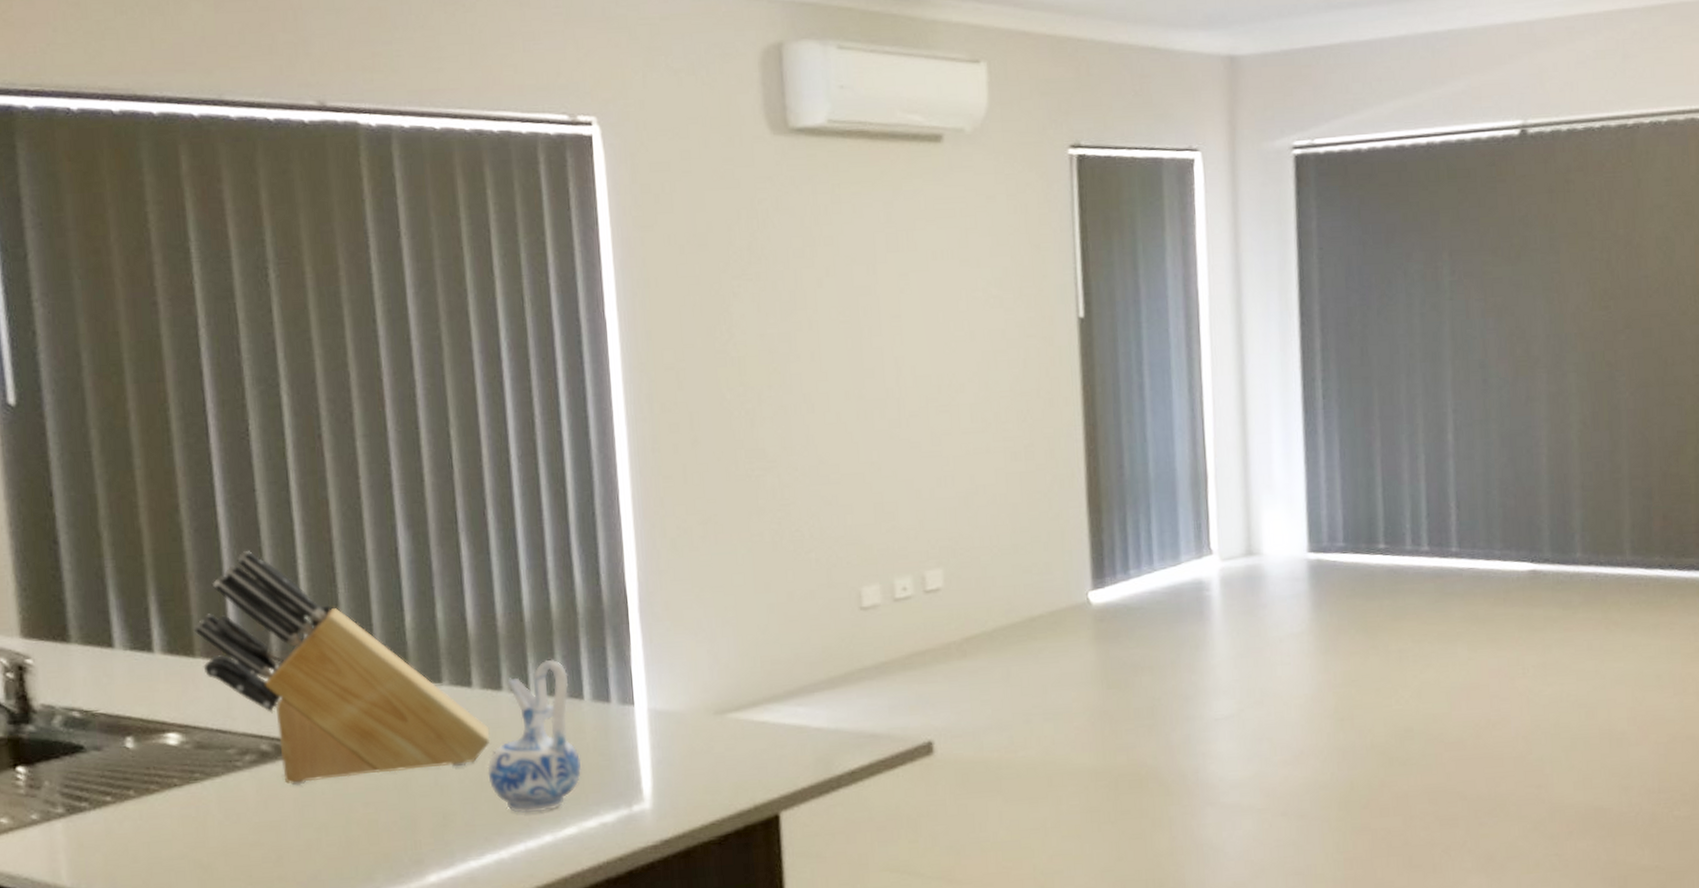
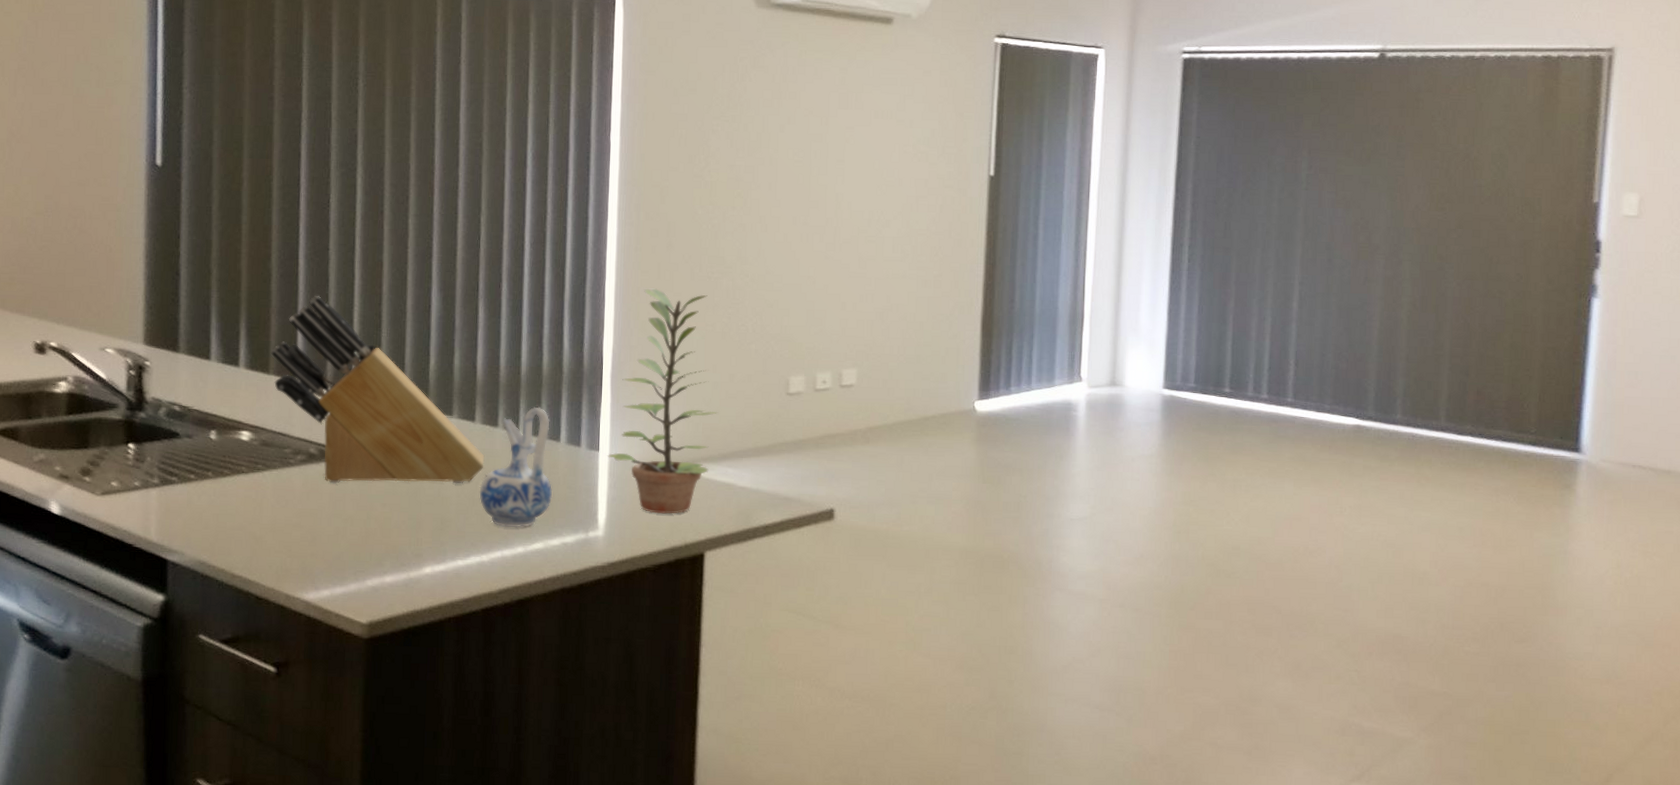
plant: none [645,496,778,774] -> present [607,288,718,514]

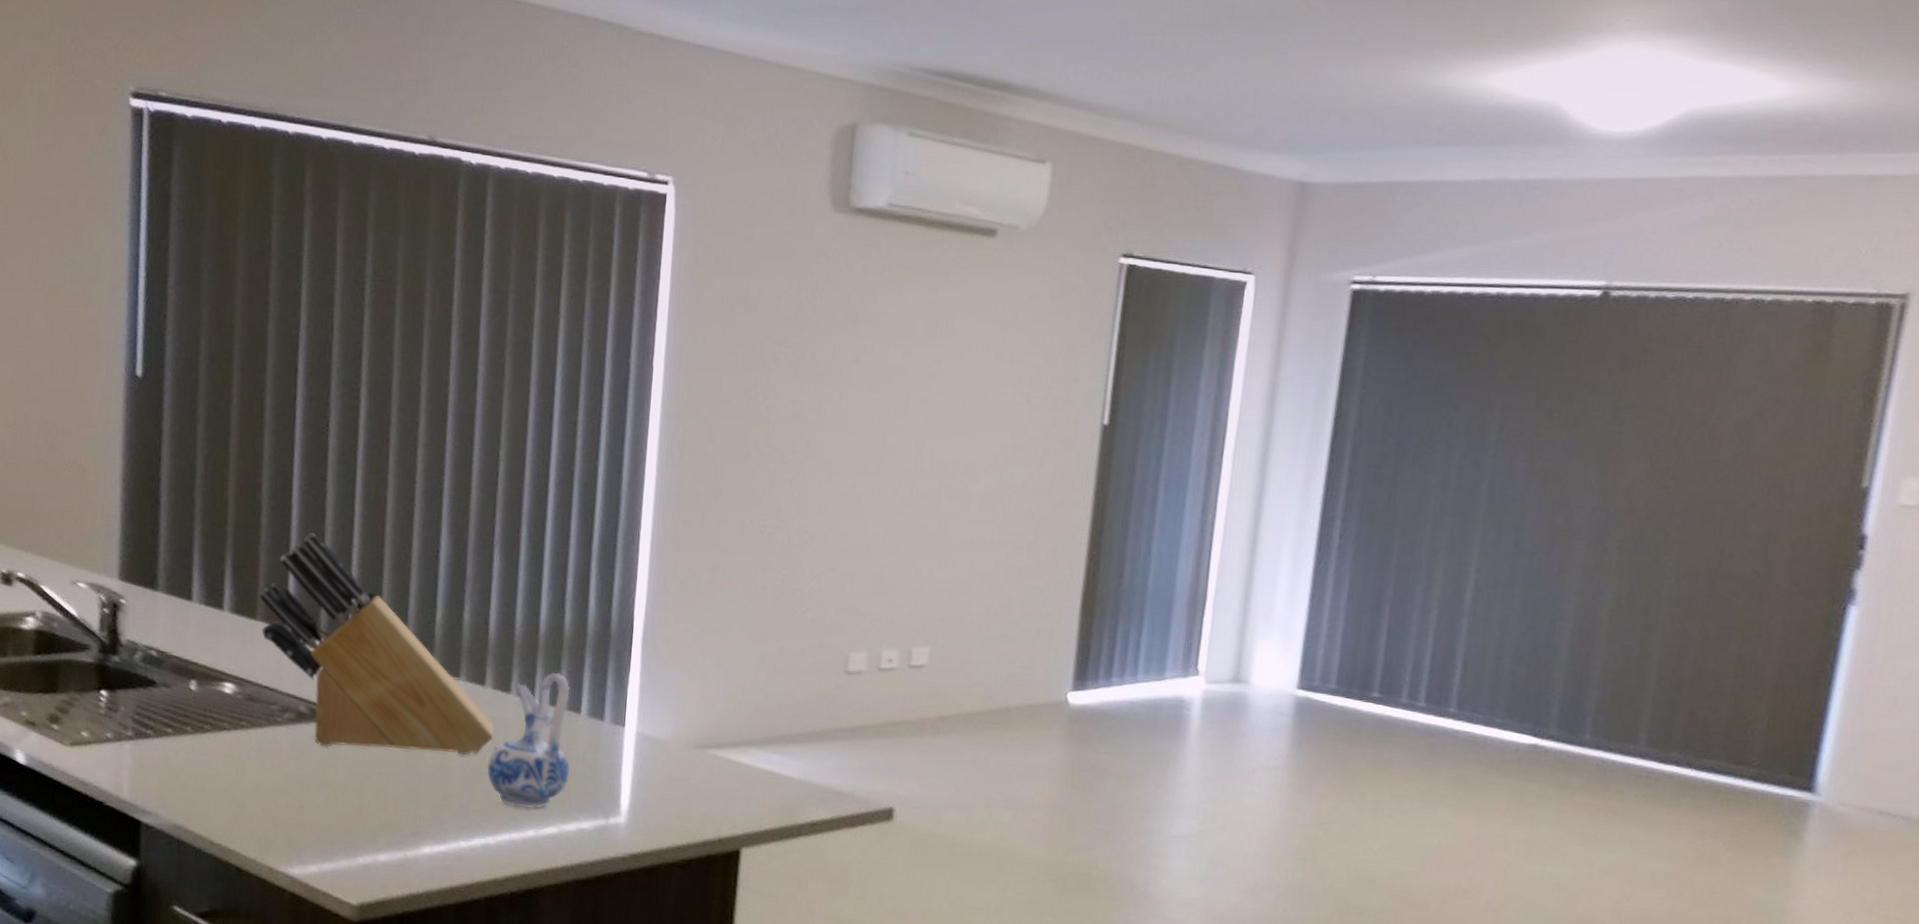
plant: present [607,288,718,514] -> none [634,542,764,804]

